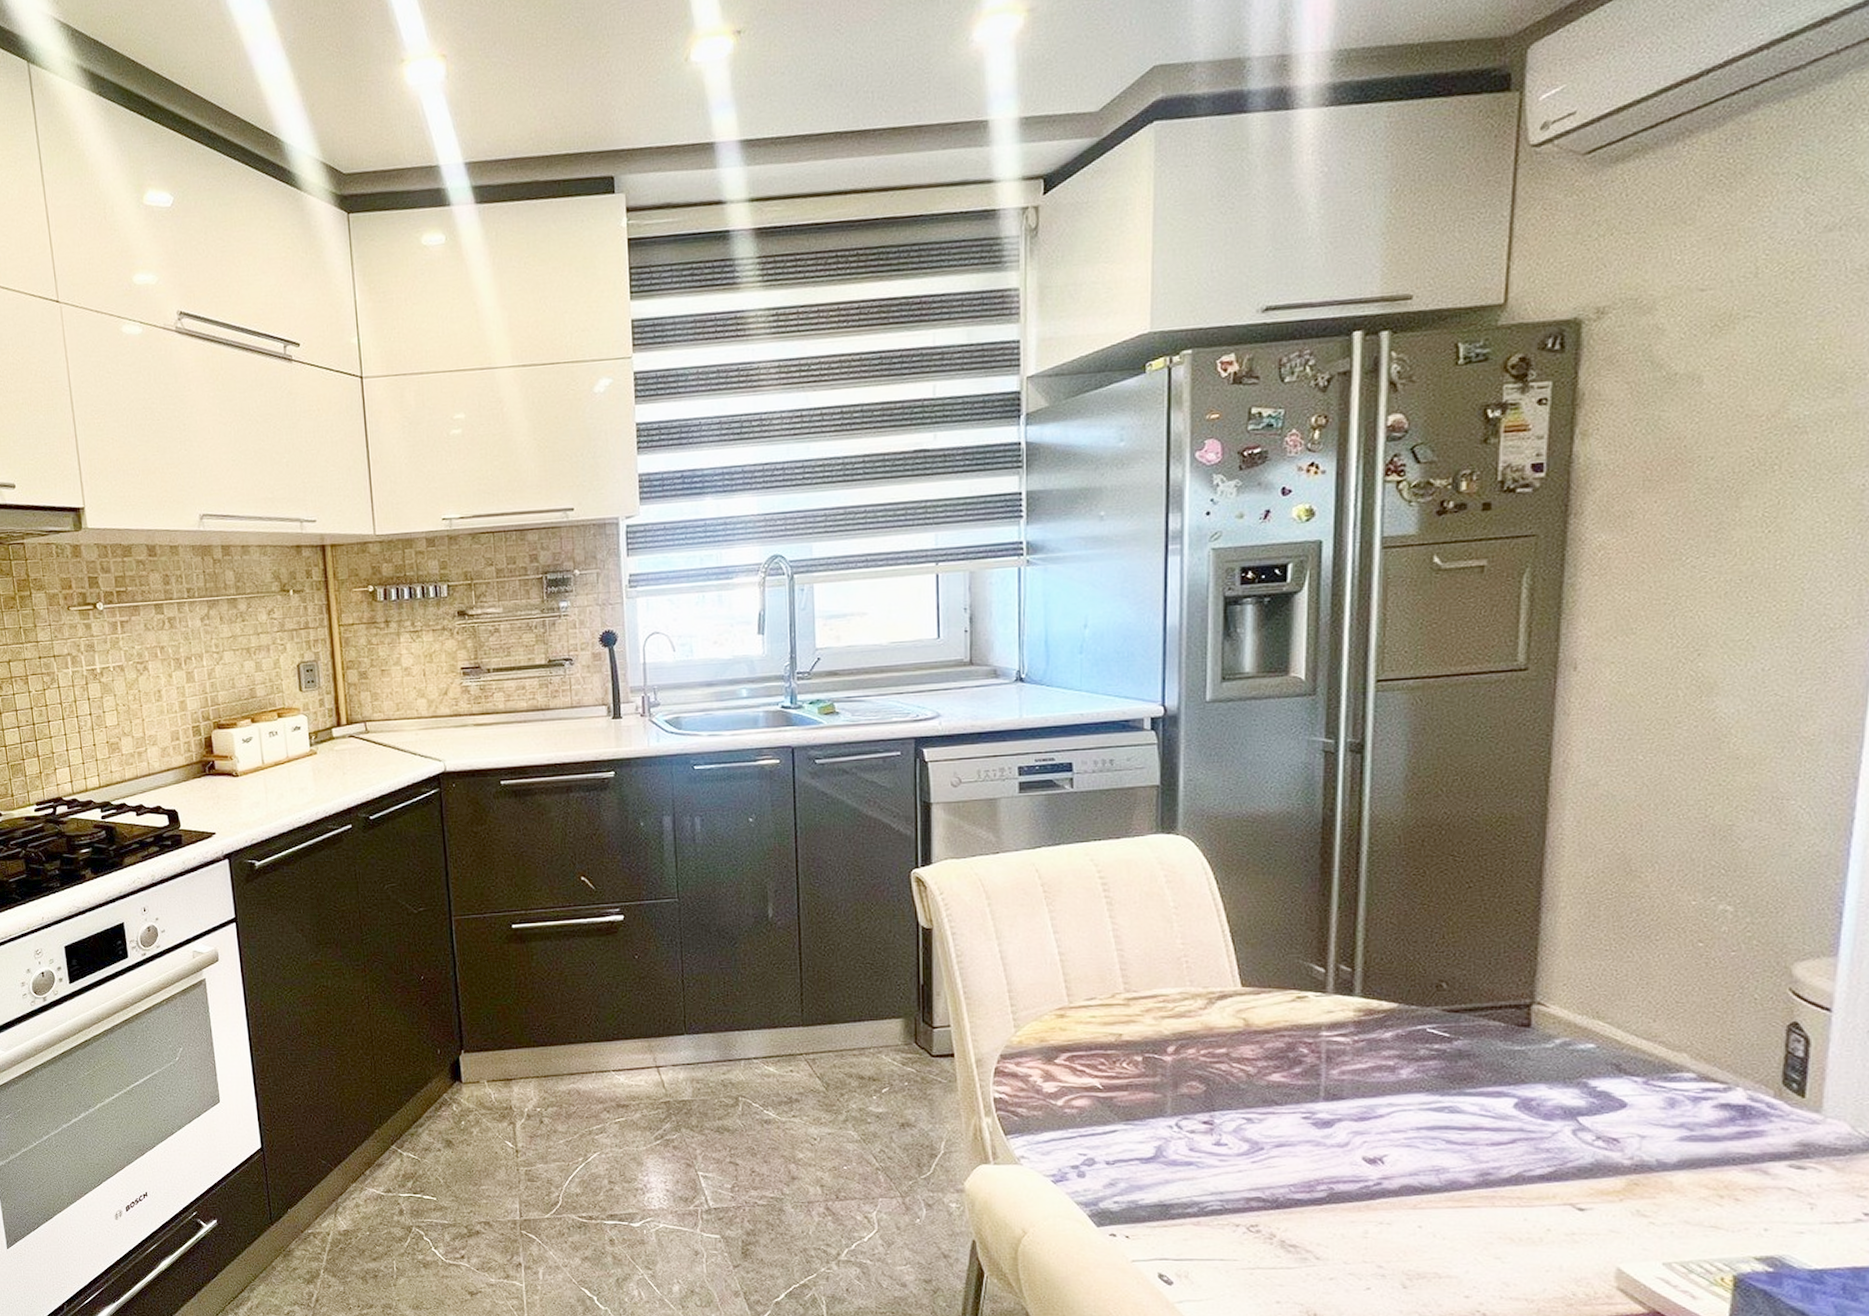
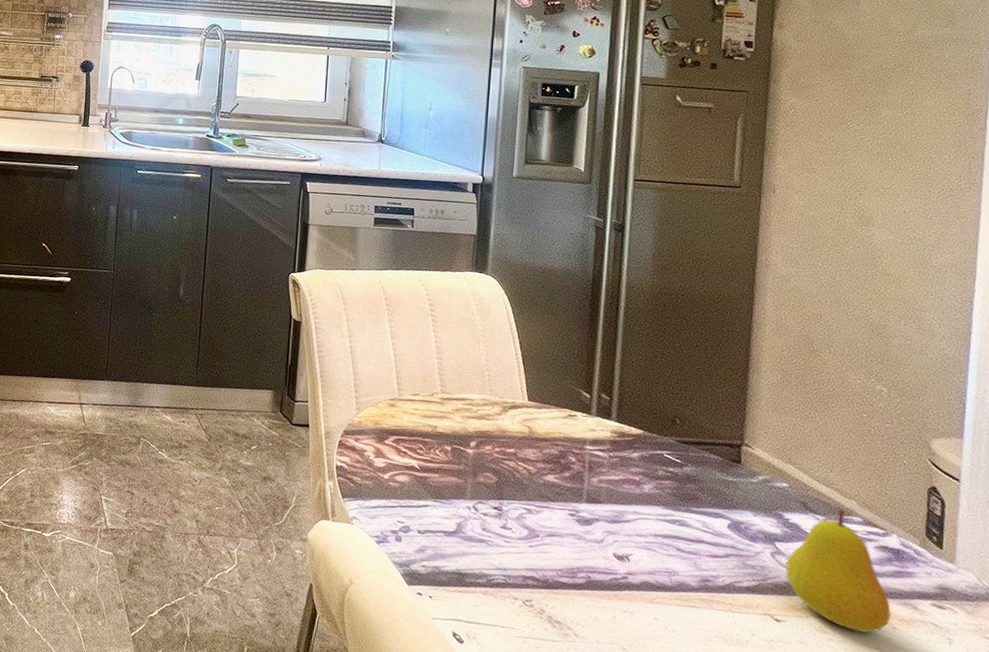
fruit: none [1591,1066,1733,1211] -> present [785,509,891,633]

